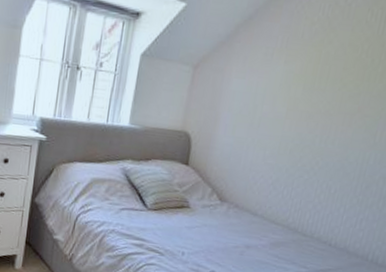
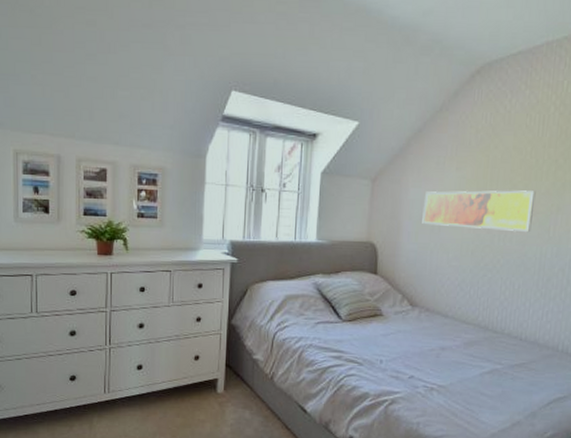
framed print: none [241,83,367,135] -> present [422,190,536,231]

